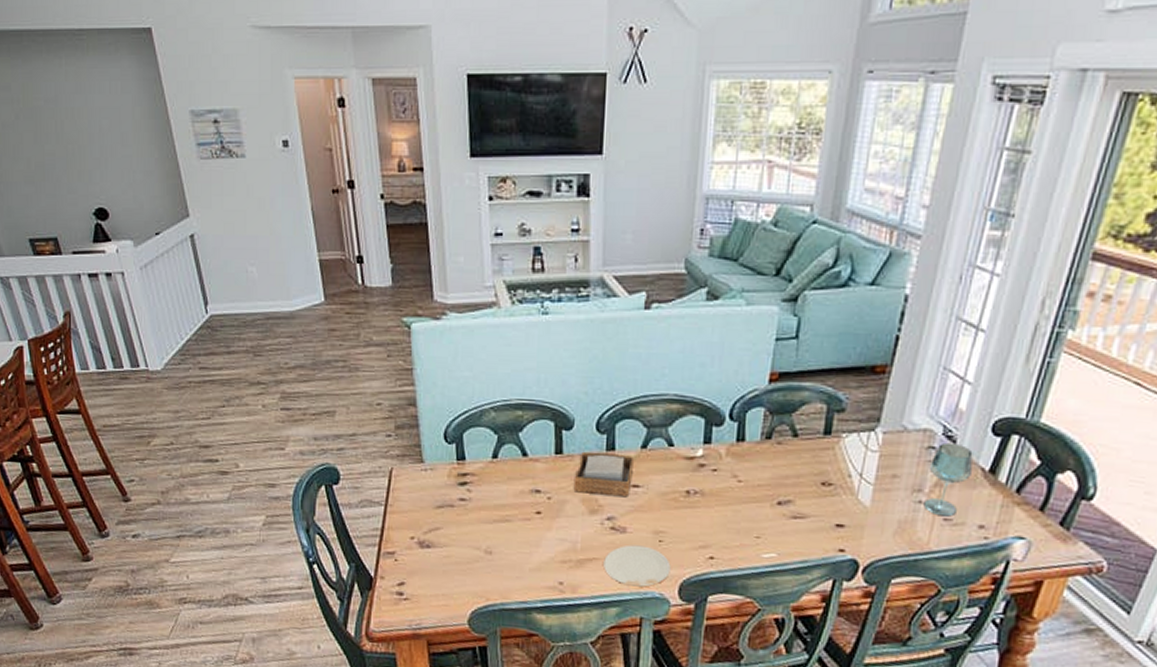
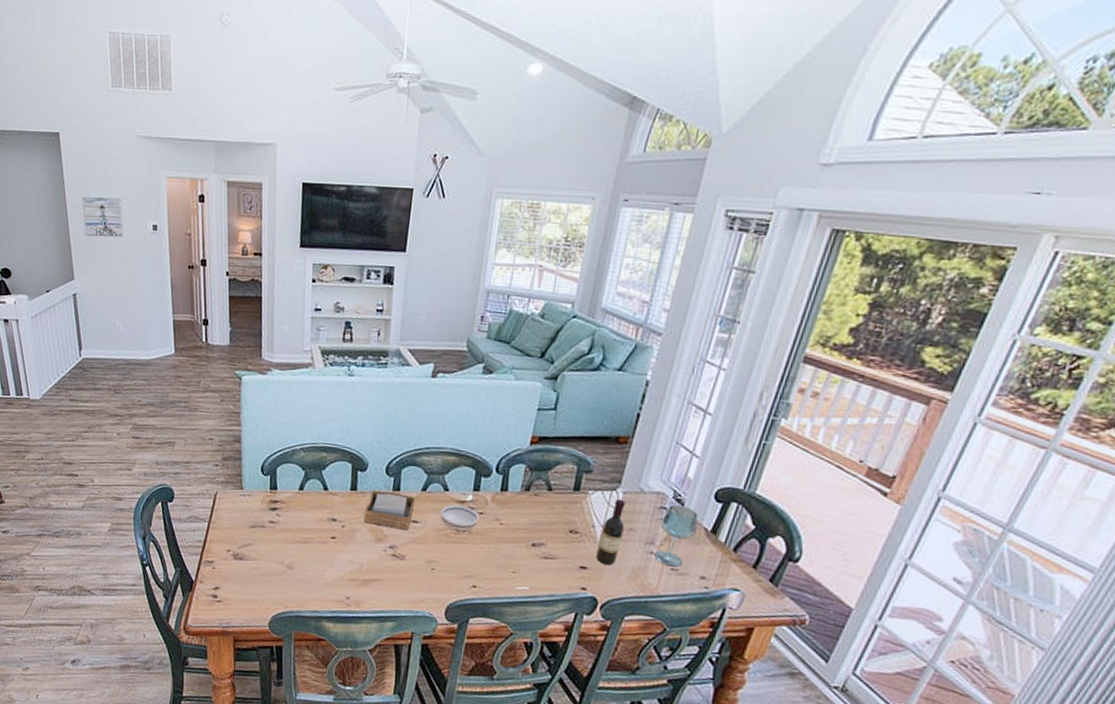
plate: present [603,544,671,588] -> none [384,570,440,607]
bowl: none [666,462,713,494] -> present [440,504,480,532]
wine bottle: none [854,440,887,520] -> present [595,498,626,565]

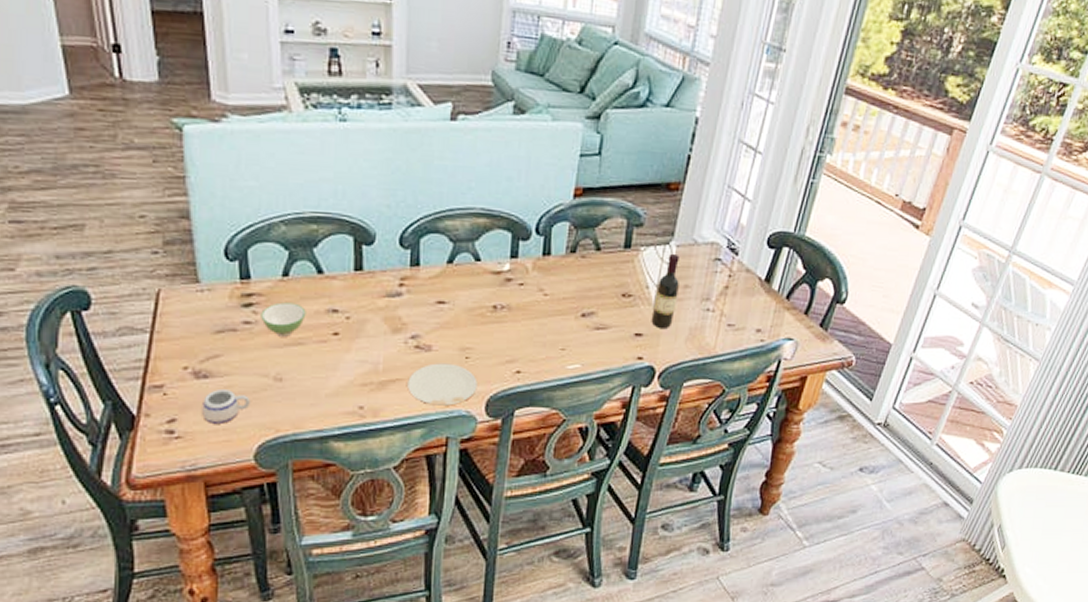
mug: none [235,569,270,596] -> present [200,389,251,424]
bowl: none [281,509,314,536] -> present [260,302,306,337]
napkin holder: present [363,490,416,531] -> none [374,267,441,315]
plate: none [384,570,440,607] -> present [407,363,478,406]
bowl: present [440,504,480,532] -> none [472,277,520,309]
wine glass: present [654,504,698,567] -> none [711,254,752,323]

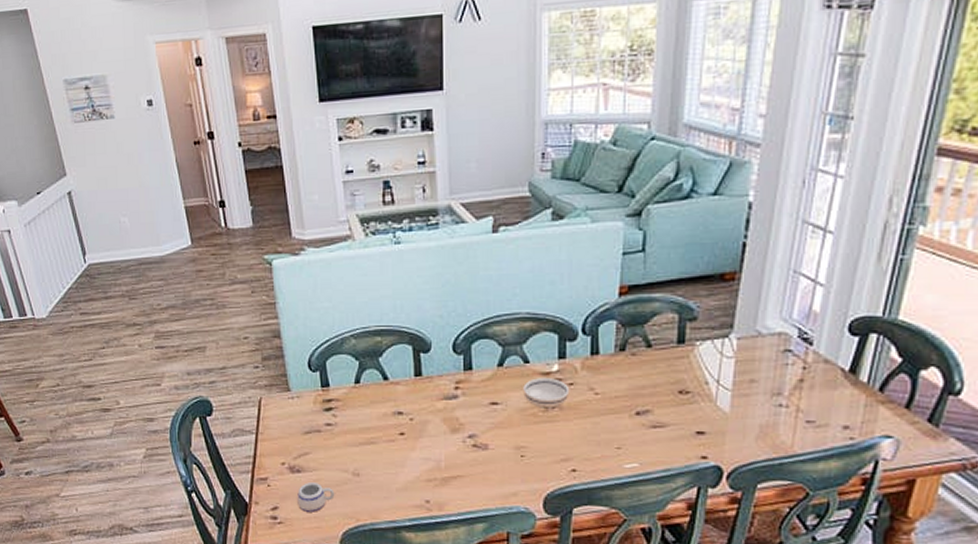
bowl: present [260,302,306,337] -> none [339,406,376,437]
plate: present [407,363,478,406] -> none [468,461,534,502]
bowl: none [472,277,520,309] -> present [523,378,570,409]
wine bottle: present [651,253,680,328] -> none [714,346,743,426]

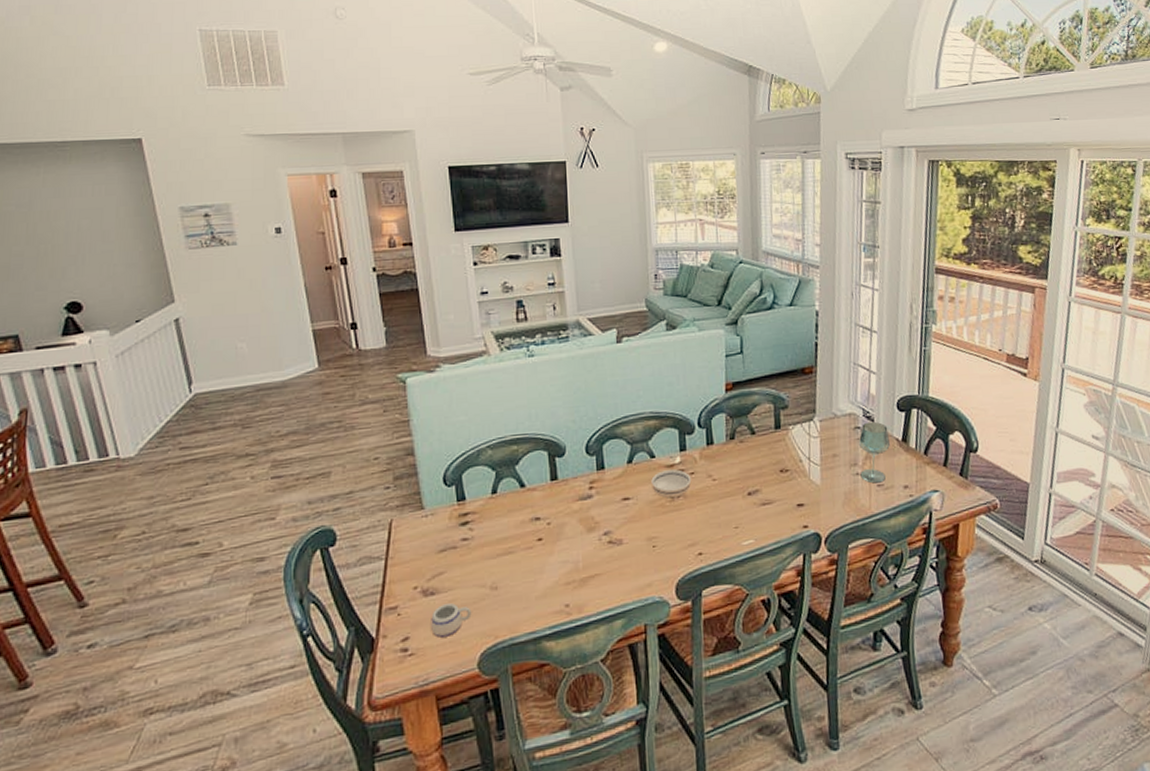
wine glass: none [784,345,833,419] -> present [858,421,891,483]

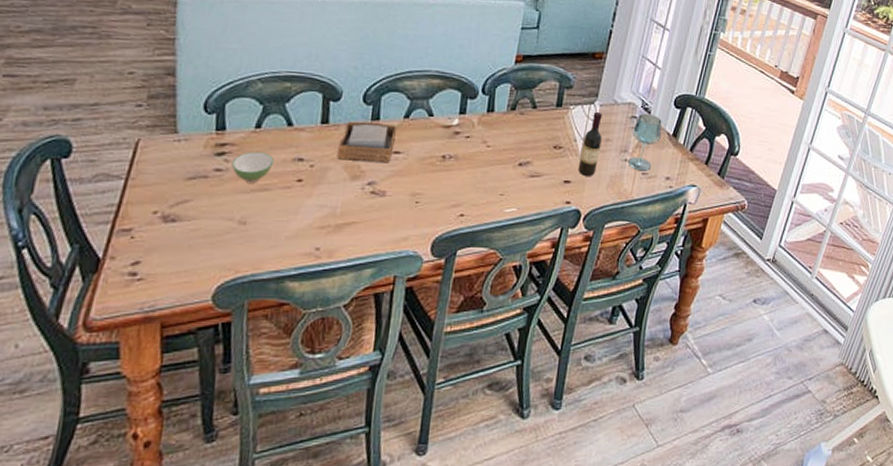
mug: present [429,603,472,638] -> none [165,233,214,265]
bowl: none [476,516,514,548] -> present [231,151,274,183]
napkin holder: none [570,472,623,514] -> present [337,121,397,163]
bowl: present [651,469,692,499] -> none [425,130,466,159]
wine bottle: none [808,427,829,497] -> present [578,111,603,176]

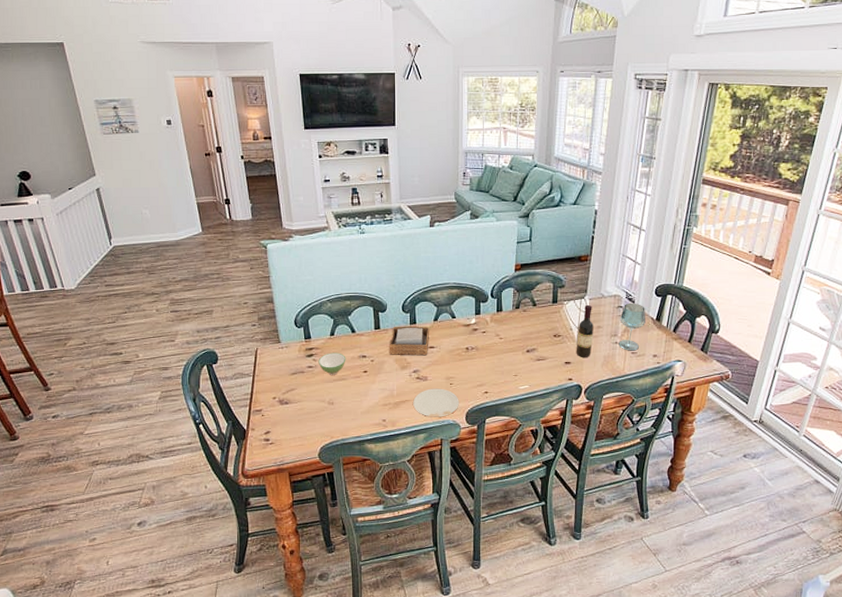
plate: none [361,207,425,247] -> present [413,388,459,418]

